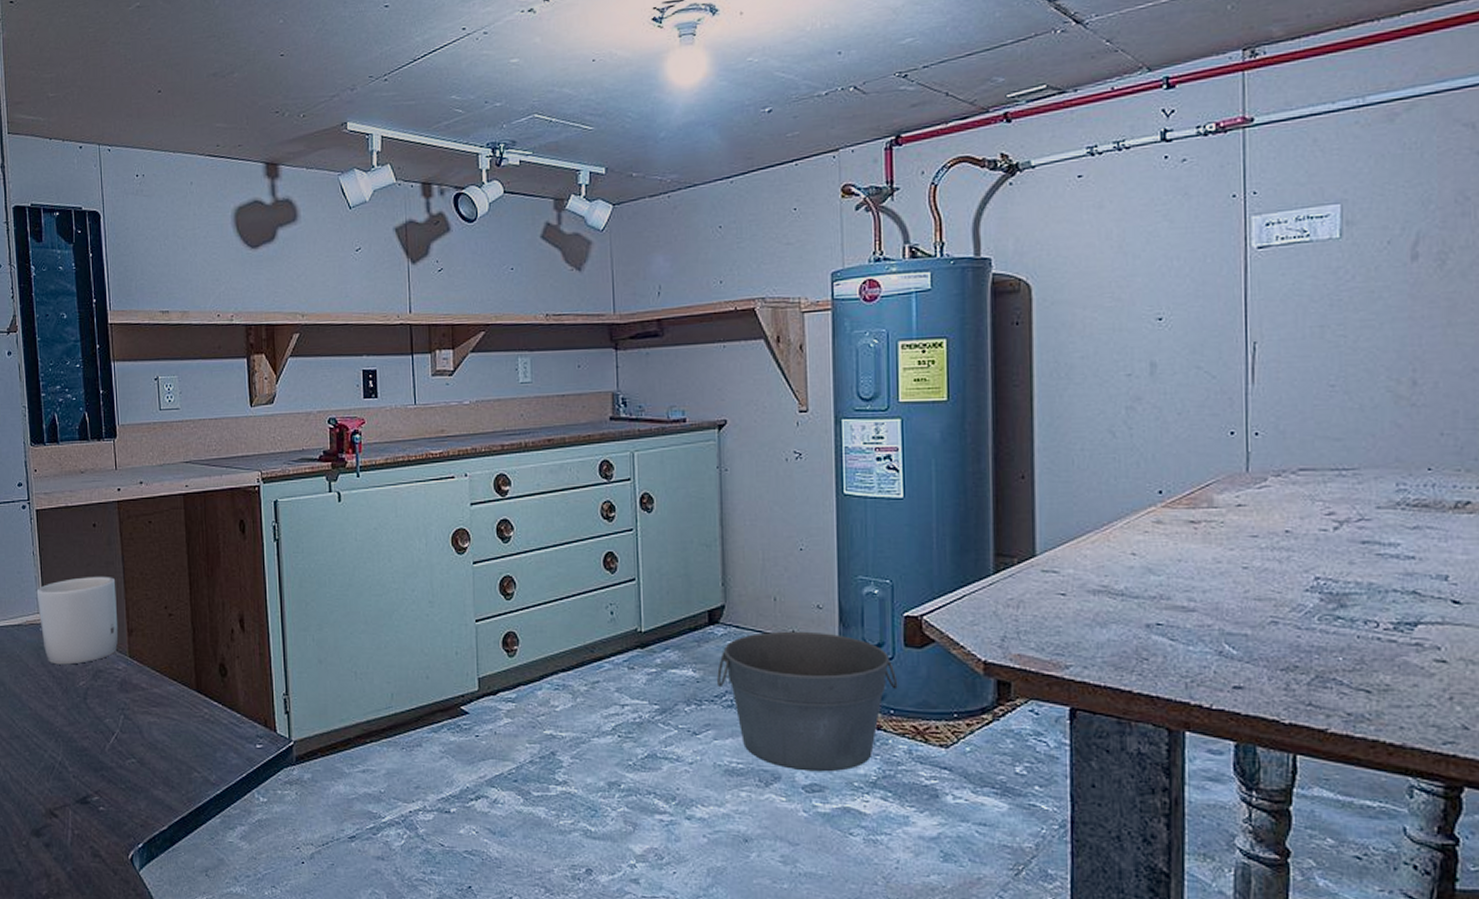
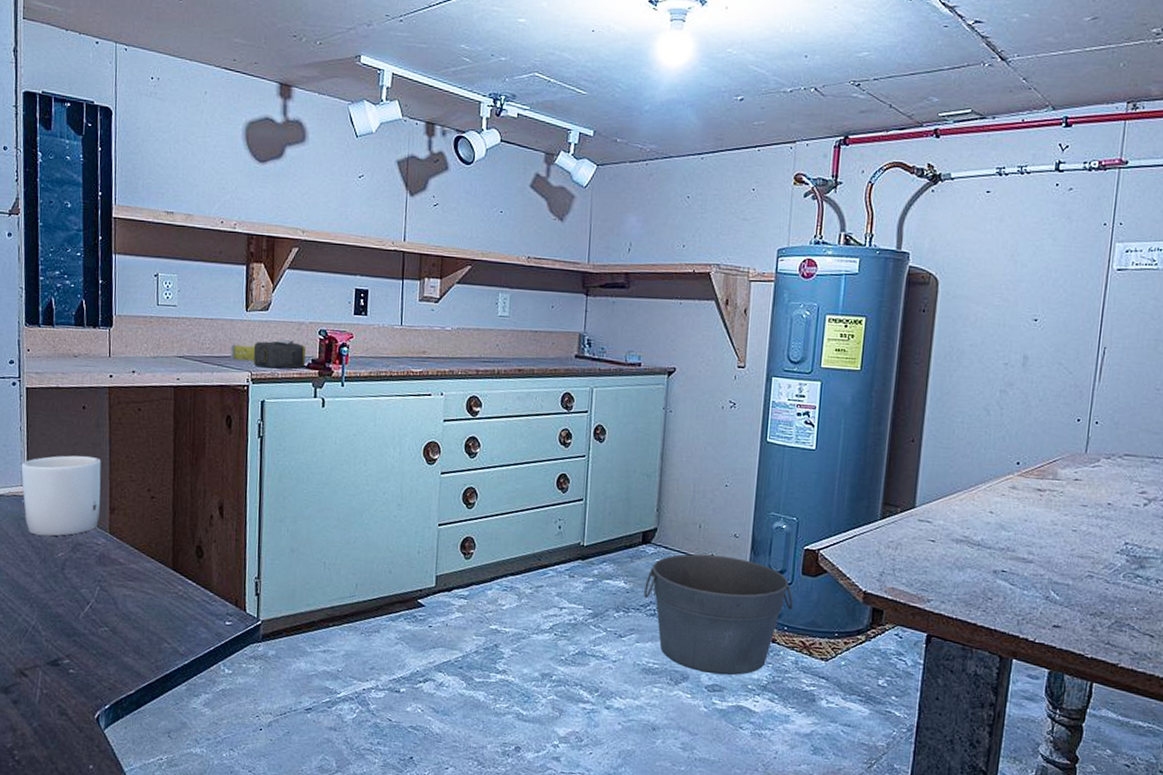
tape measure: none [237,433,316,465] -> present [230,339,306,370]

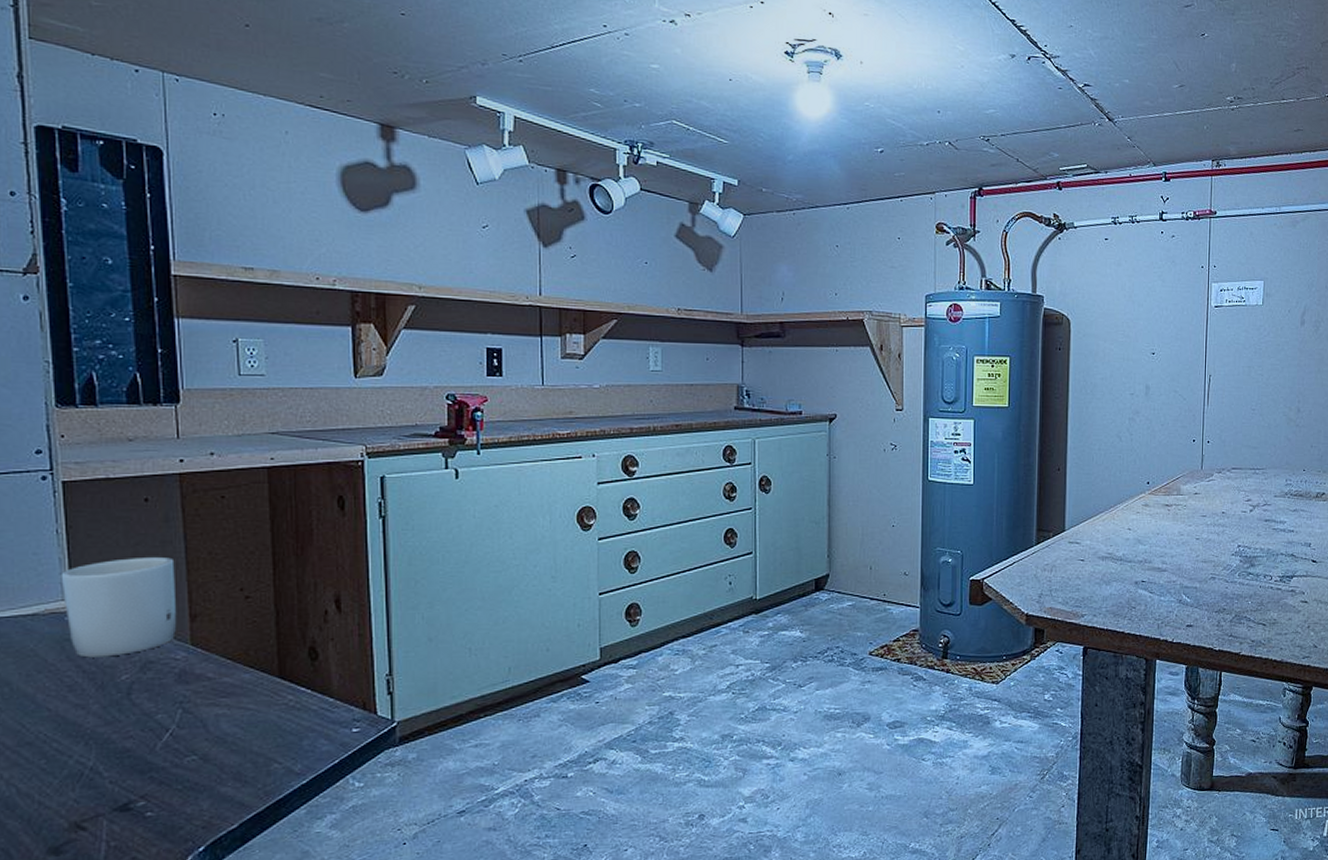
tape measure: present [230,339,306,370] -> none [337,407,431,440]
pan: present [644,554,793,675] -> none [821,594,963,711]

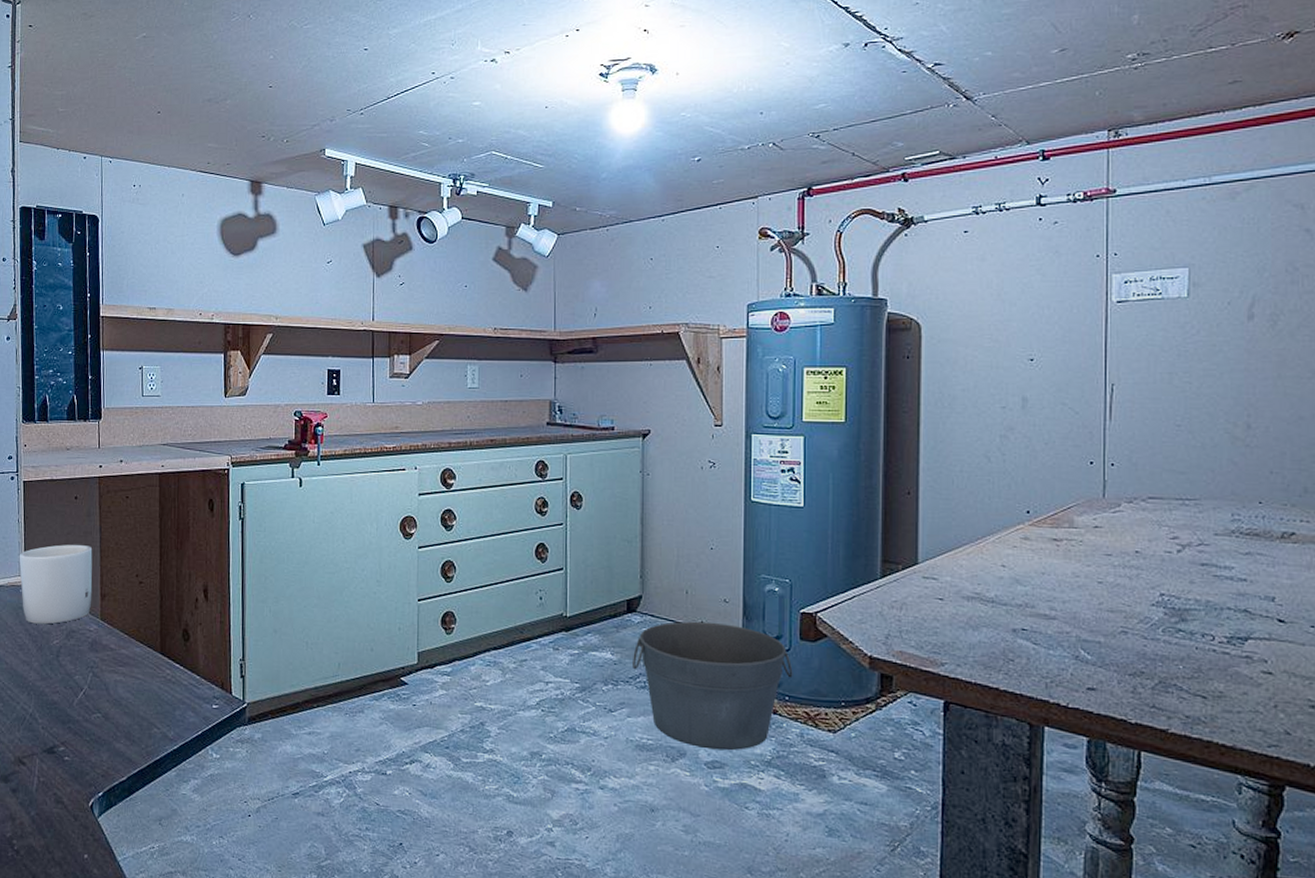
pan: none [821,594,963,711] -> present [633,621,793,750]

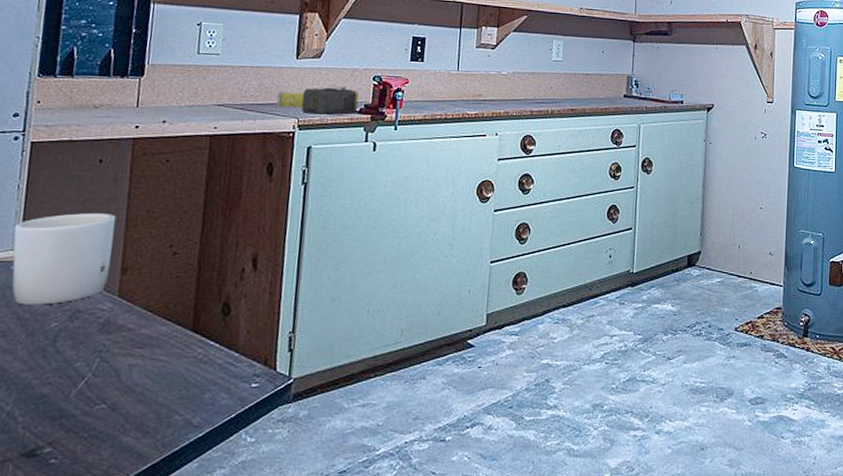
tape measure: none [210,423,282,451] -> present [276,86,359,115]
pan: present [633,621,793,750] -> none [690,272,823,387]

